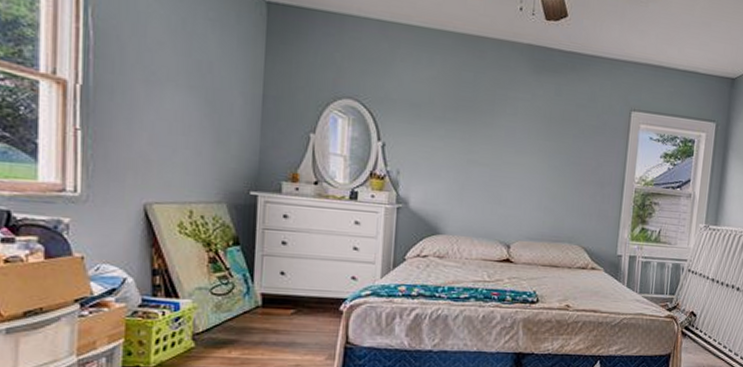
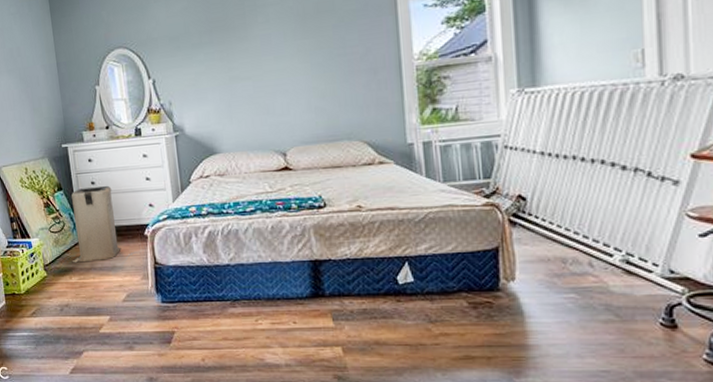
laundry basket: none [235,247,308,335] -> present [71,185,121,263]

